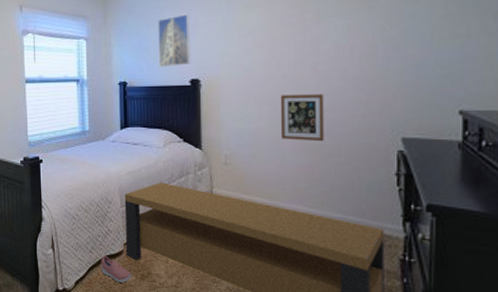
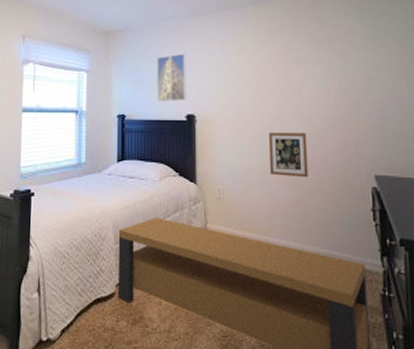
shoe: present [101,255,132,283] -> none [90,298,124,329]

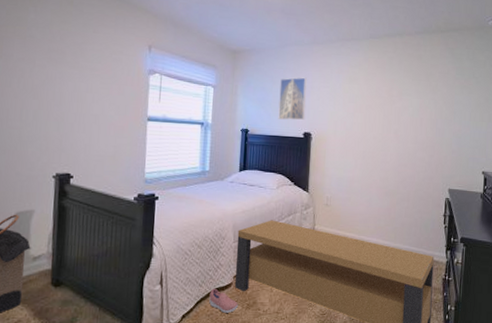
shoe: none [90,298,124,329] -> present [209,288,239,313]
picture frame: present [268,132,308,178] -> none [369,151,401,190]

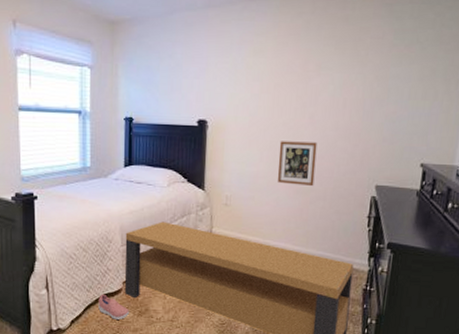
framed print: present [278,77,307,120] -> none [167,51,201,105]
picture frame: none [369,151,401,190] -> present [277,141,318,187]

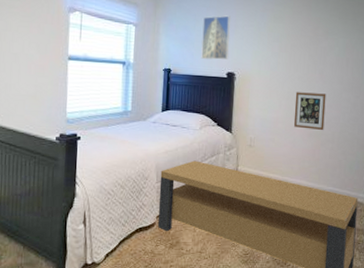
shoe: present [98,294,130,320] -> none [132,228,162,252]
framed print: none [167,51,201,105] -> present [201,15,231,60]

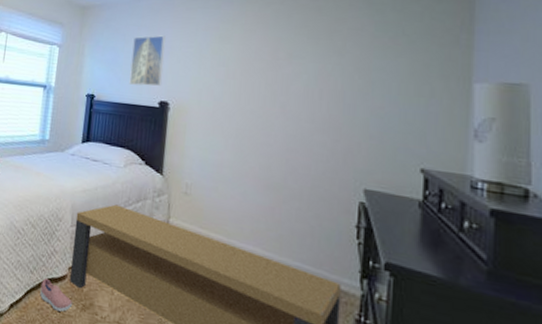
shoe: none [132,228,162,252] -> present [40,278,73,312]
picture frame: present [293,92,326,131] -> none [244,129,291,183]

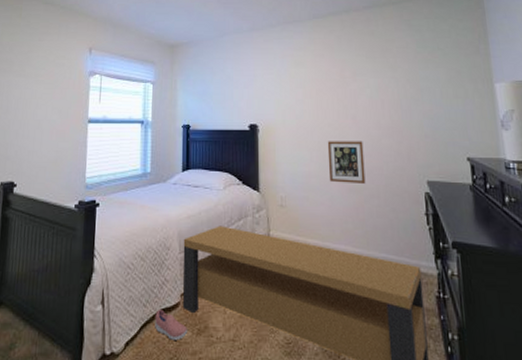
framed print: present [129,35,166,86] -> none [220,65,250,112]
picture frame: none [244,129,291,183] -> present [327,141,366,185]

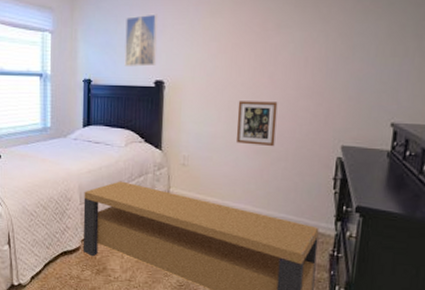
shoe: present [155,309,188,340] -> none [57,251,88,277]
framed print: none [220,65,250,112] -> present [124,14,157,67]

